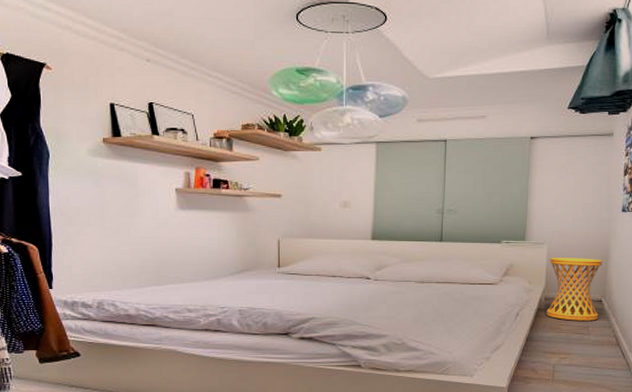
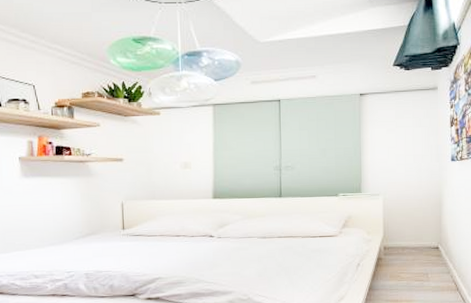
side table: present [546,257,602,321] -> none [386,206,437,268]

